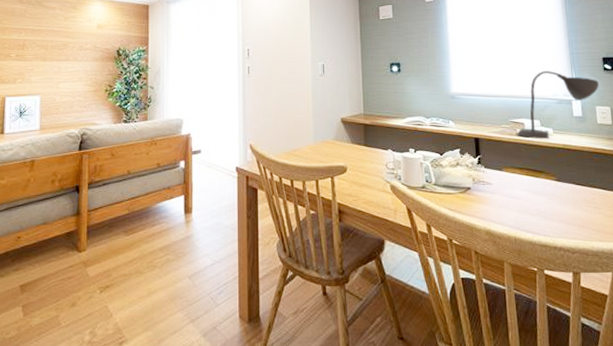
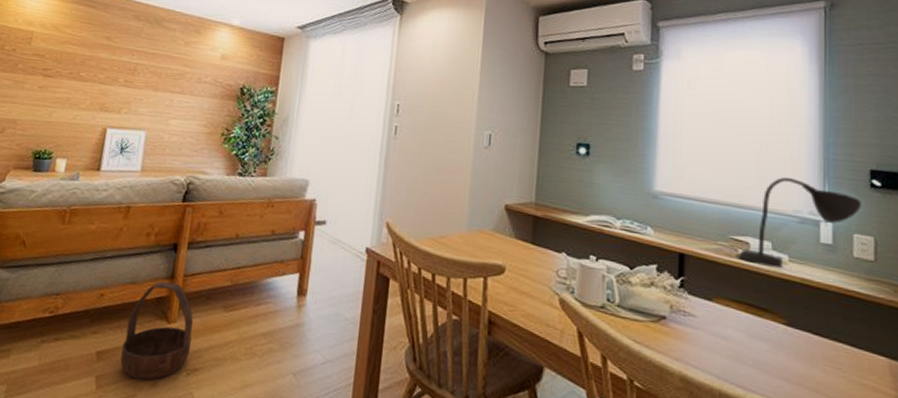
basket: none [42,218,101,302] -> present [120,281,194,381]

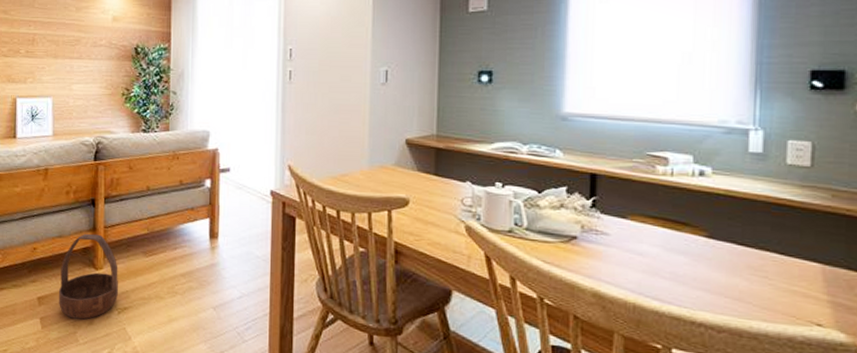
desk lamp: present [736,177,861,269] -> none [653,86,798,182]

